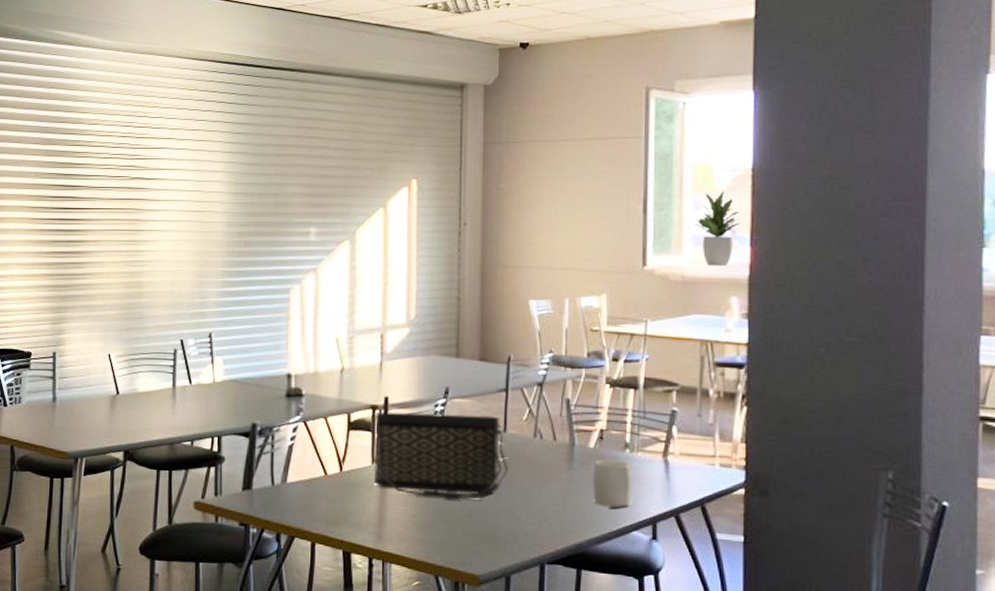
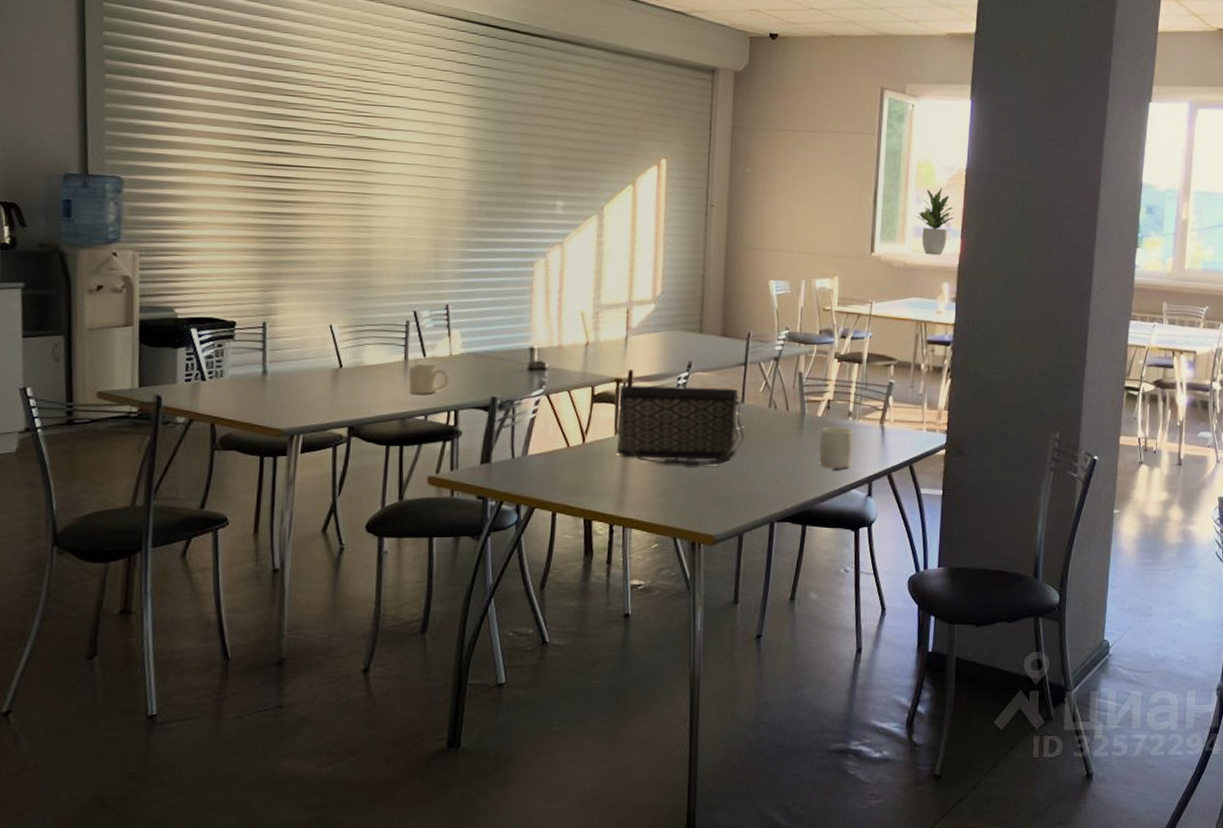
mug: none [176,390,213,420] -> present [408,364,449,394]

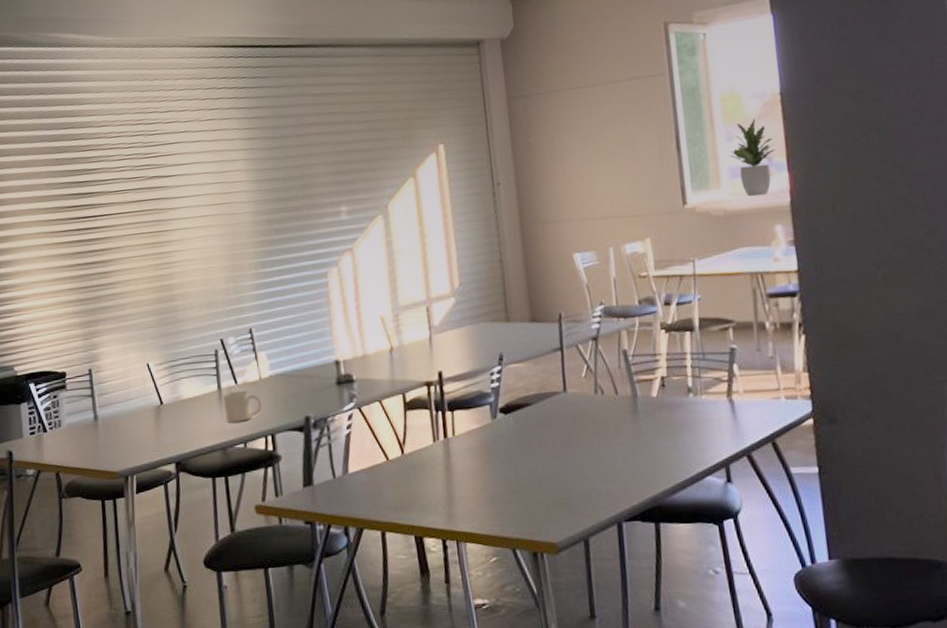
handbag: present [614,384,744,466] -> none [428,377,574,470]
mug: present [818,426,854,470] -> none [659,406,701,456]

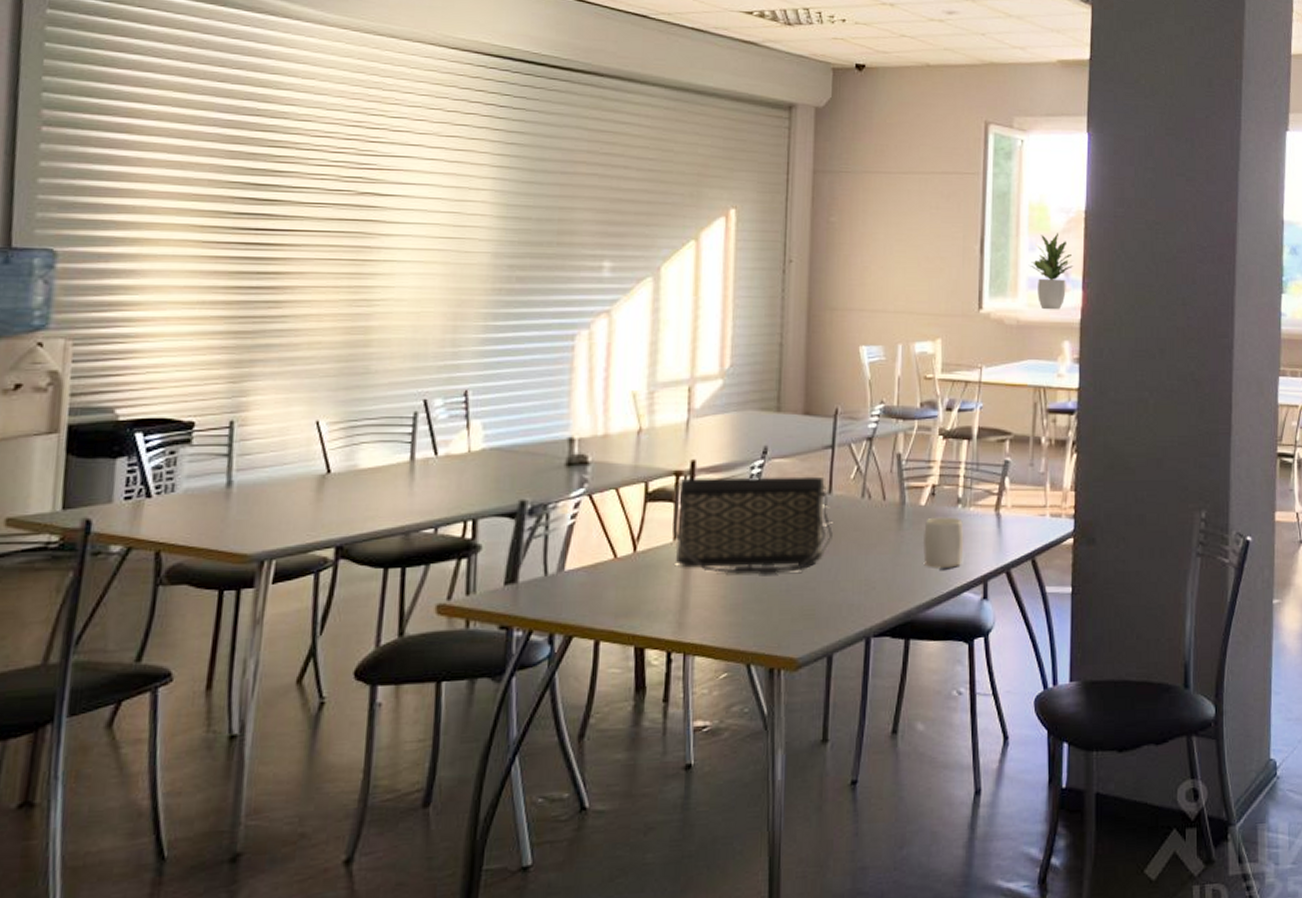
mug: present [223,390,262,423] -> none [414,463,467,502]
handbag: none [428,377,574,470] -> present [673,476,833,574]
mug: none [659,406,701,456] -> present [922,517,964,570]

